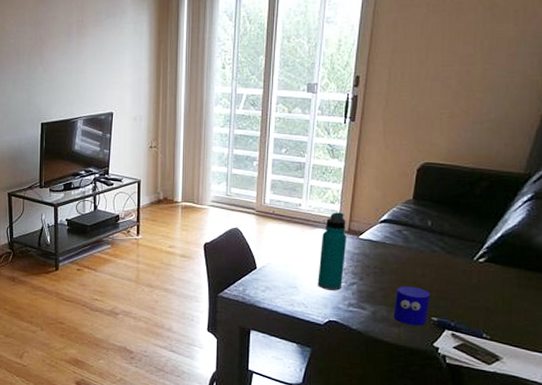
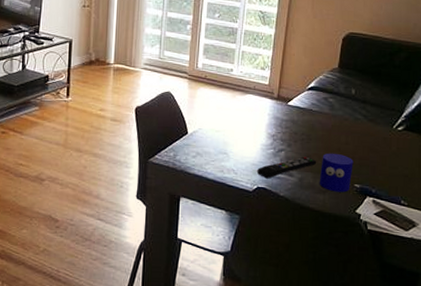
water bottle: present [317,212,347,291] -> none [247,78,277,157]
remote control: none [328,289,391,312] -> present [257,156,317,179]

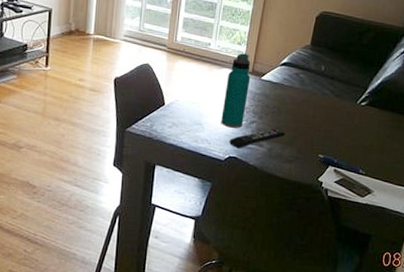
water bottle: none [247,78,277,157] -> present [221,53,251,128]
cup: present [319,153,354,193] -> none [286,125,319,162]

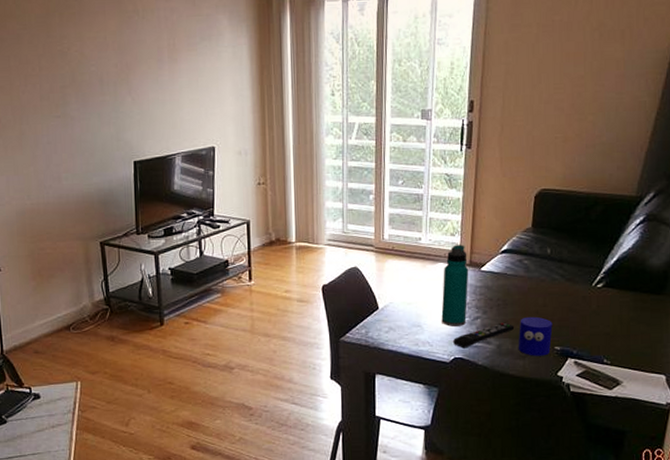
cup: none [286,125,319,162] -> present [518,316,553,356]

